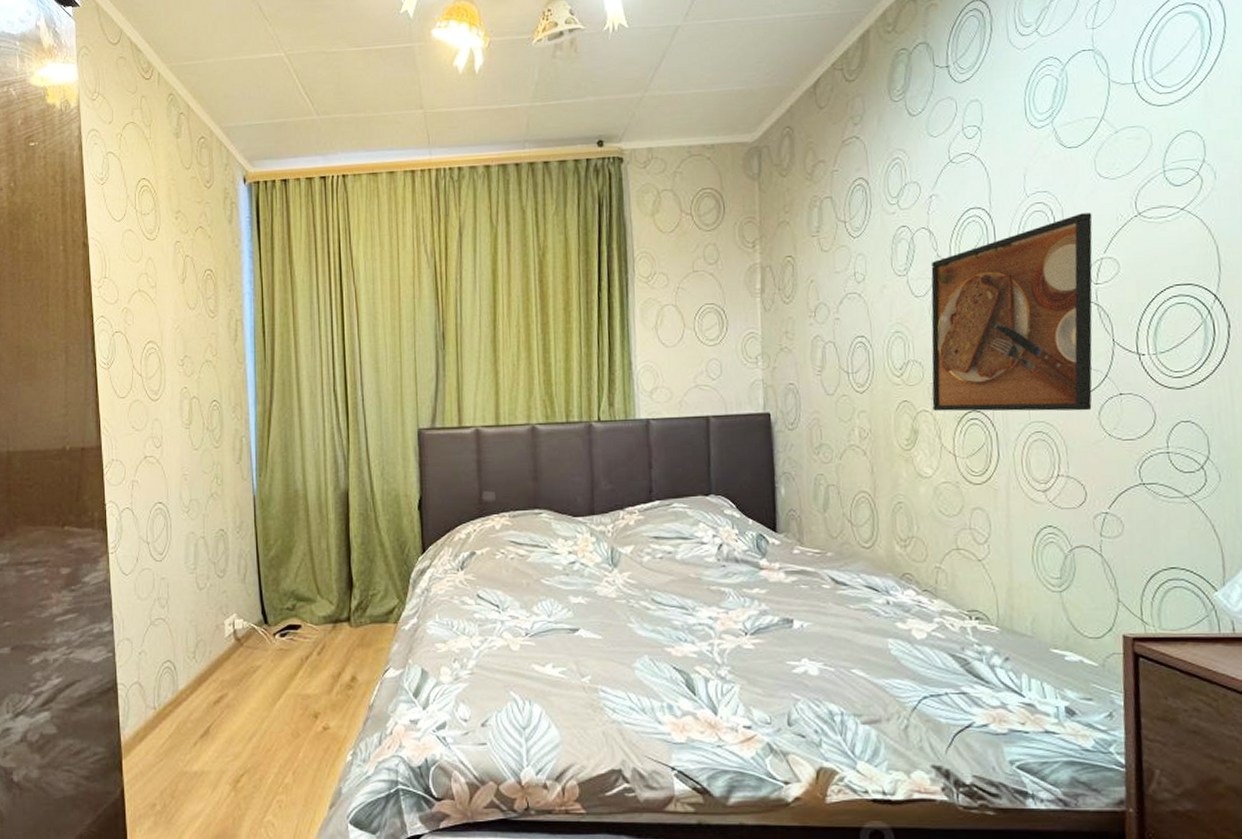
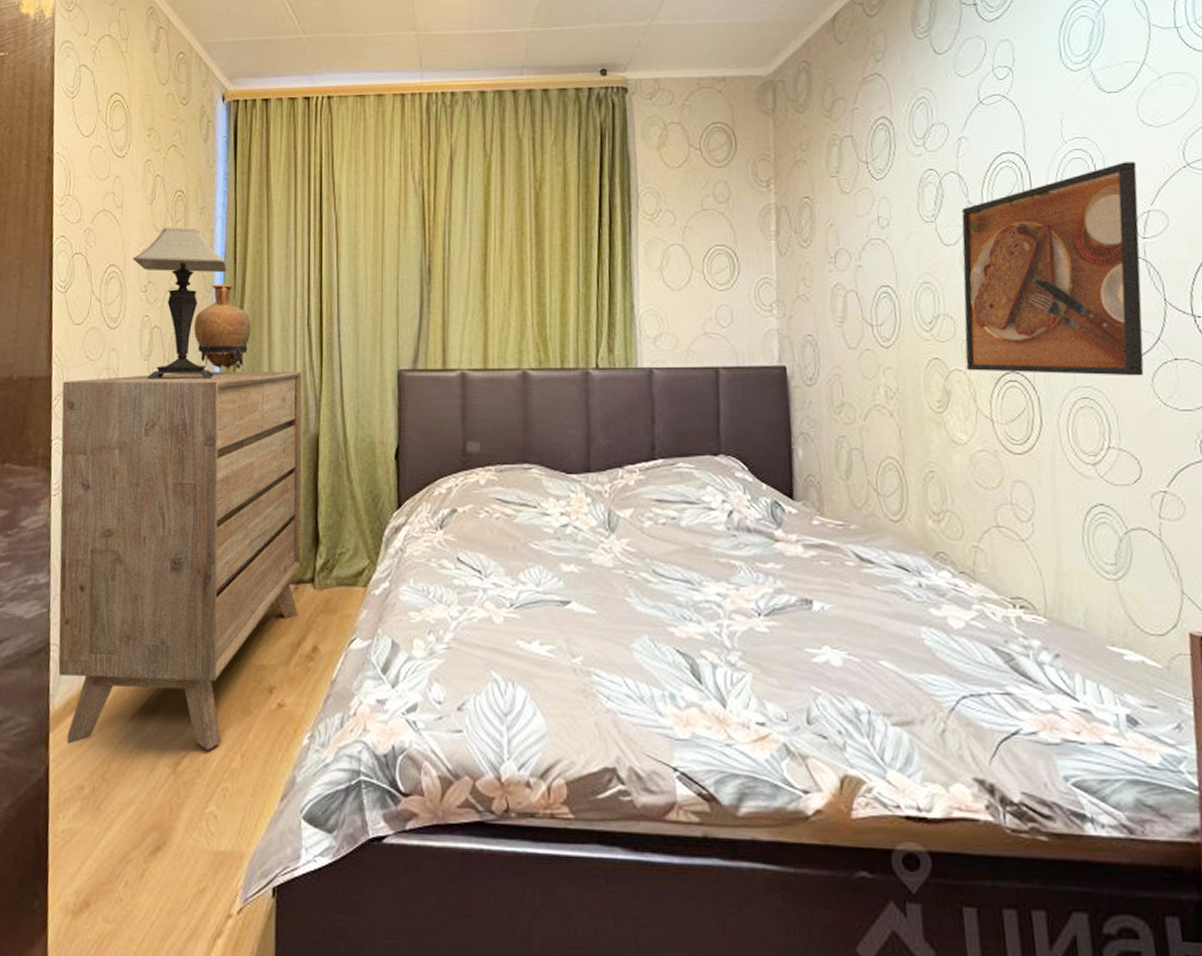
dresser: none [112,433,337,769] -> present [58,371,302,750]
table lamp: none [169,304,257,447] -> present [132,227,227,380]
vase: none [230,355,282,436] -> present [194,284,251,372]

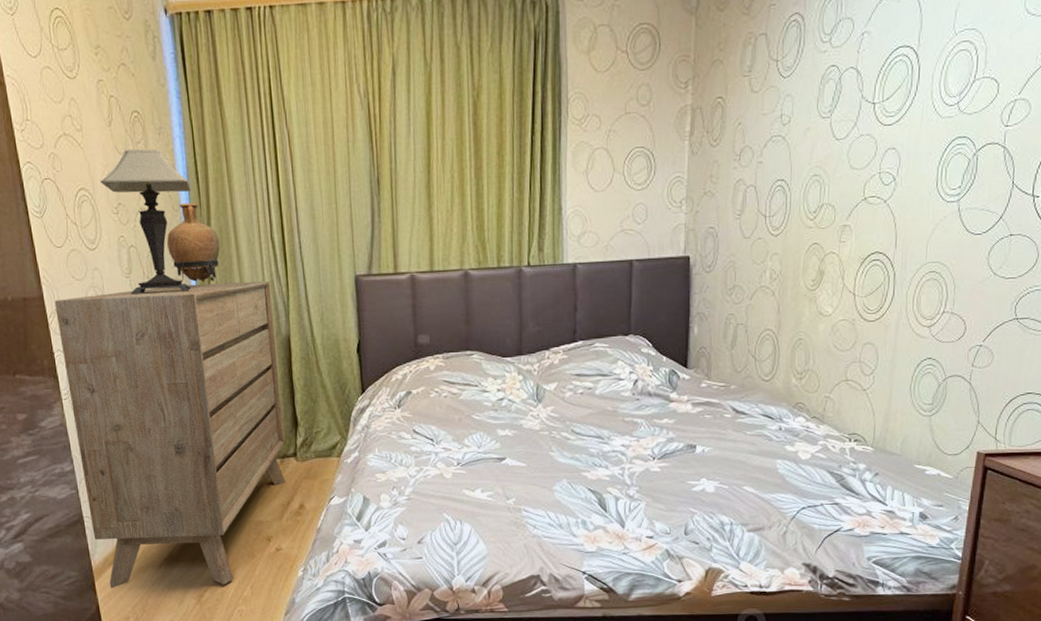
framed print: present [961,162,1144,376] -> none [840,52,1014,253]

